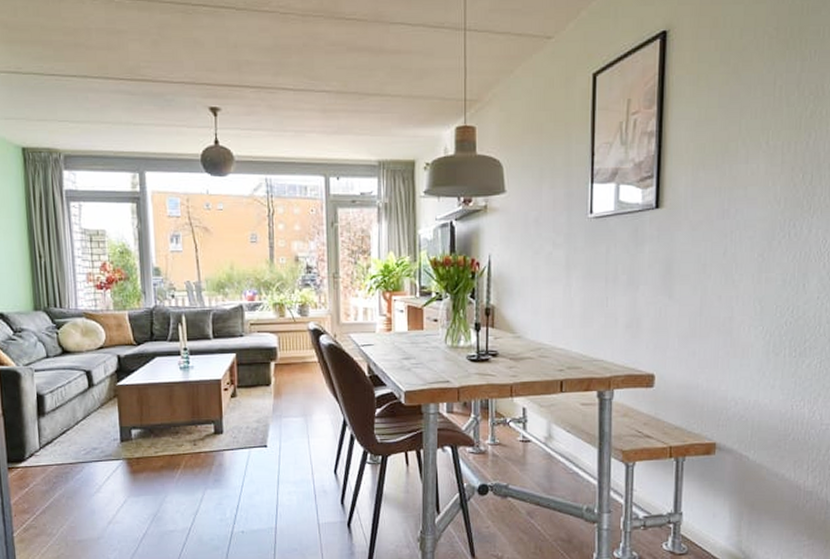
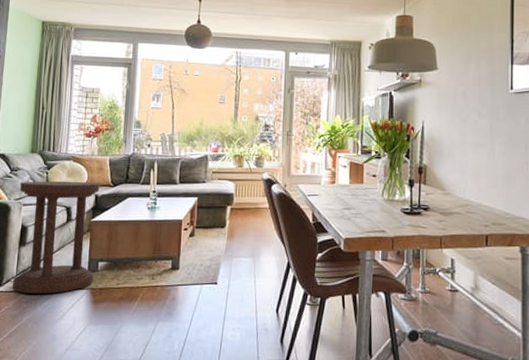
side table: none [28,341,128,467] -> present [12,181,100,294]

